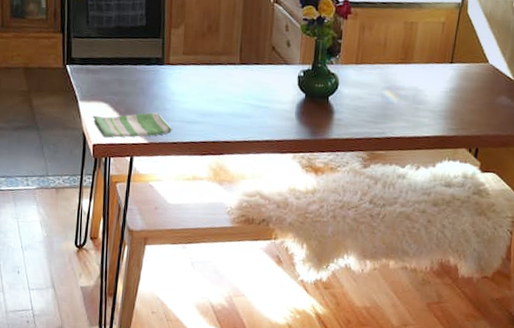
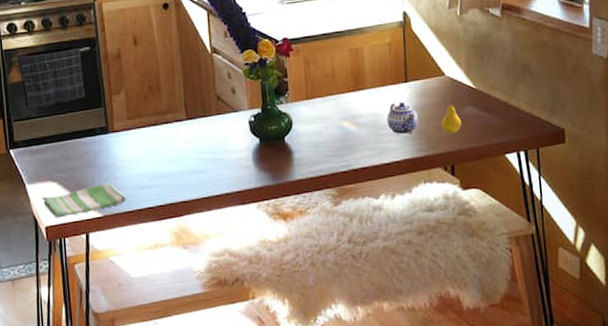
teapot: none [426,81,456,113] -> present [386,101,418,135]
fruit: none [475,85,495,119] -> present [441,97,462,134]

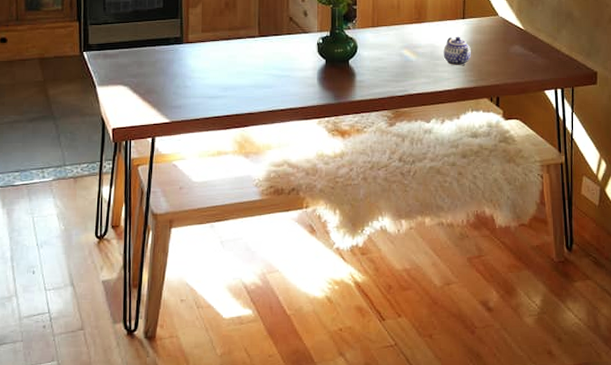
dish towel: present [42,183,127,218] -> none [111,91,195,121]
fruit: present [441,97,462,134] -> none [491,36,509,68]

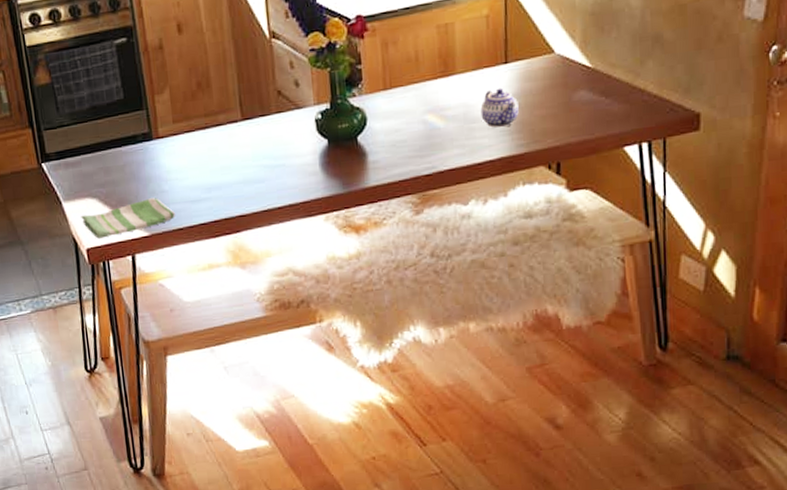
dish towel: none [111,91,195,121] -> present [81,197,176,239]

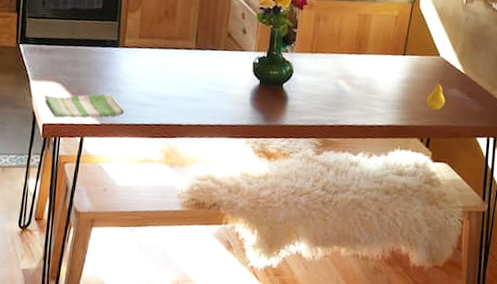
teapot: present [480,88,519,128] -> none [379,72,408,103]
fruit: none [547,79,573,125] -> present [427,78,446,110]

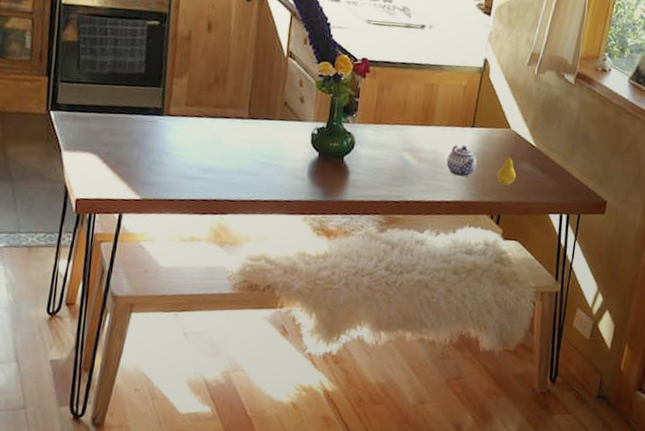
dish towel: present [44,93,126,118] -> none [77,166,170,193]
teapot: none [379,72,408,103] -> present [446,145,477,178]

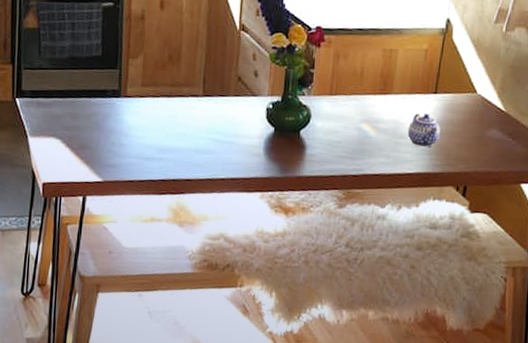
fruit: present [497,151,517,185] -> none [462,117,484,154]

